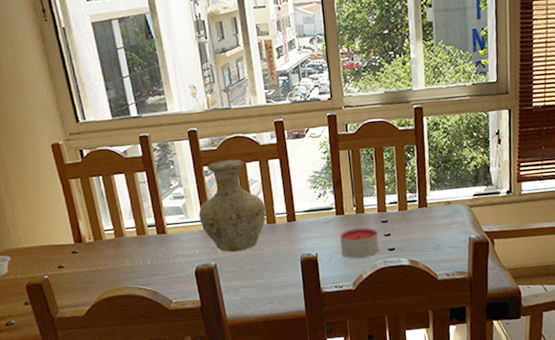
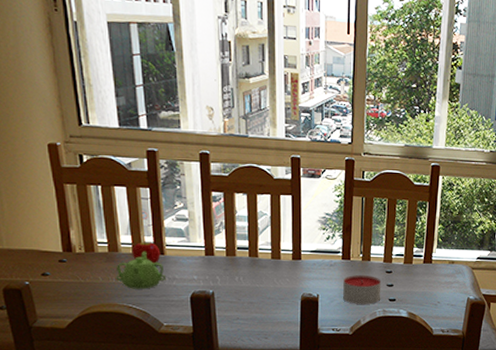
teapot: none [124,232,170,271] -> present [116,250,166,289]
fruit: none [136,223,163,244] -> present [132,241,161,264]
vase: present [198,159,267,253] -> none [201,188,272,283]

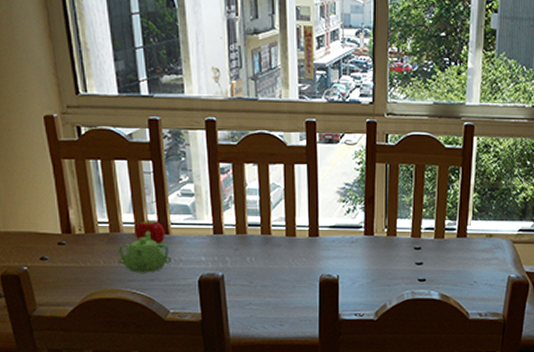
candle: present [343,274,381,304] -> none [366,252,409,286]

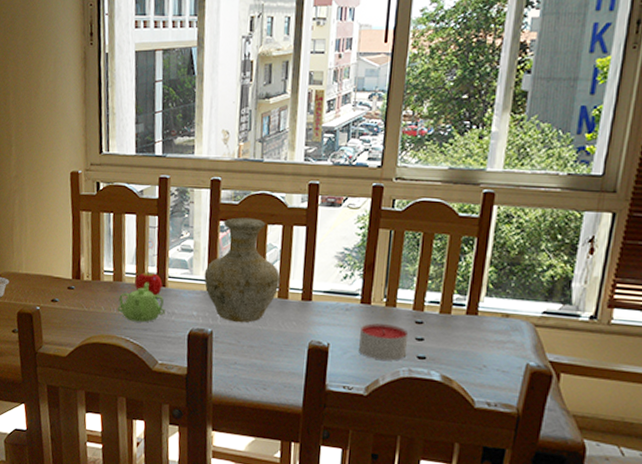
vase: none [209,158,287,264] -> present [204,217,281,323]
candle: none [366,252,409,286] -> present [359,323,409,361]

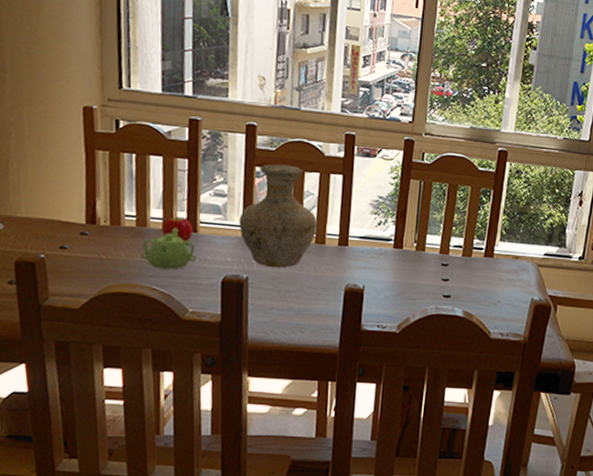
candle: present [359,323,409,361] -> none [392,266,436,300]

